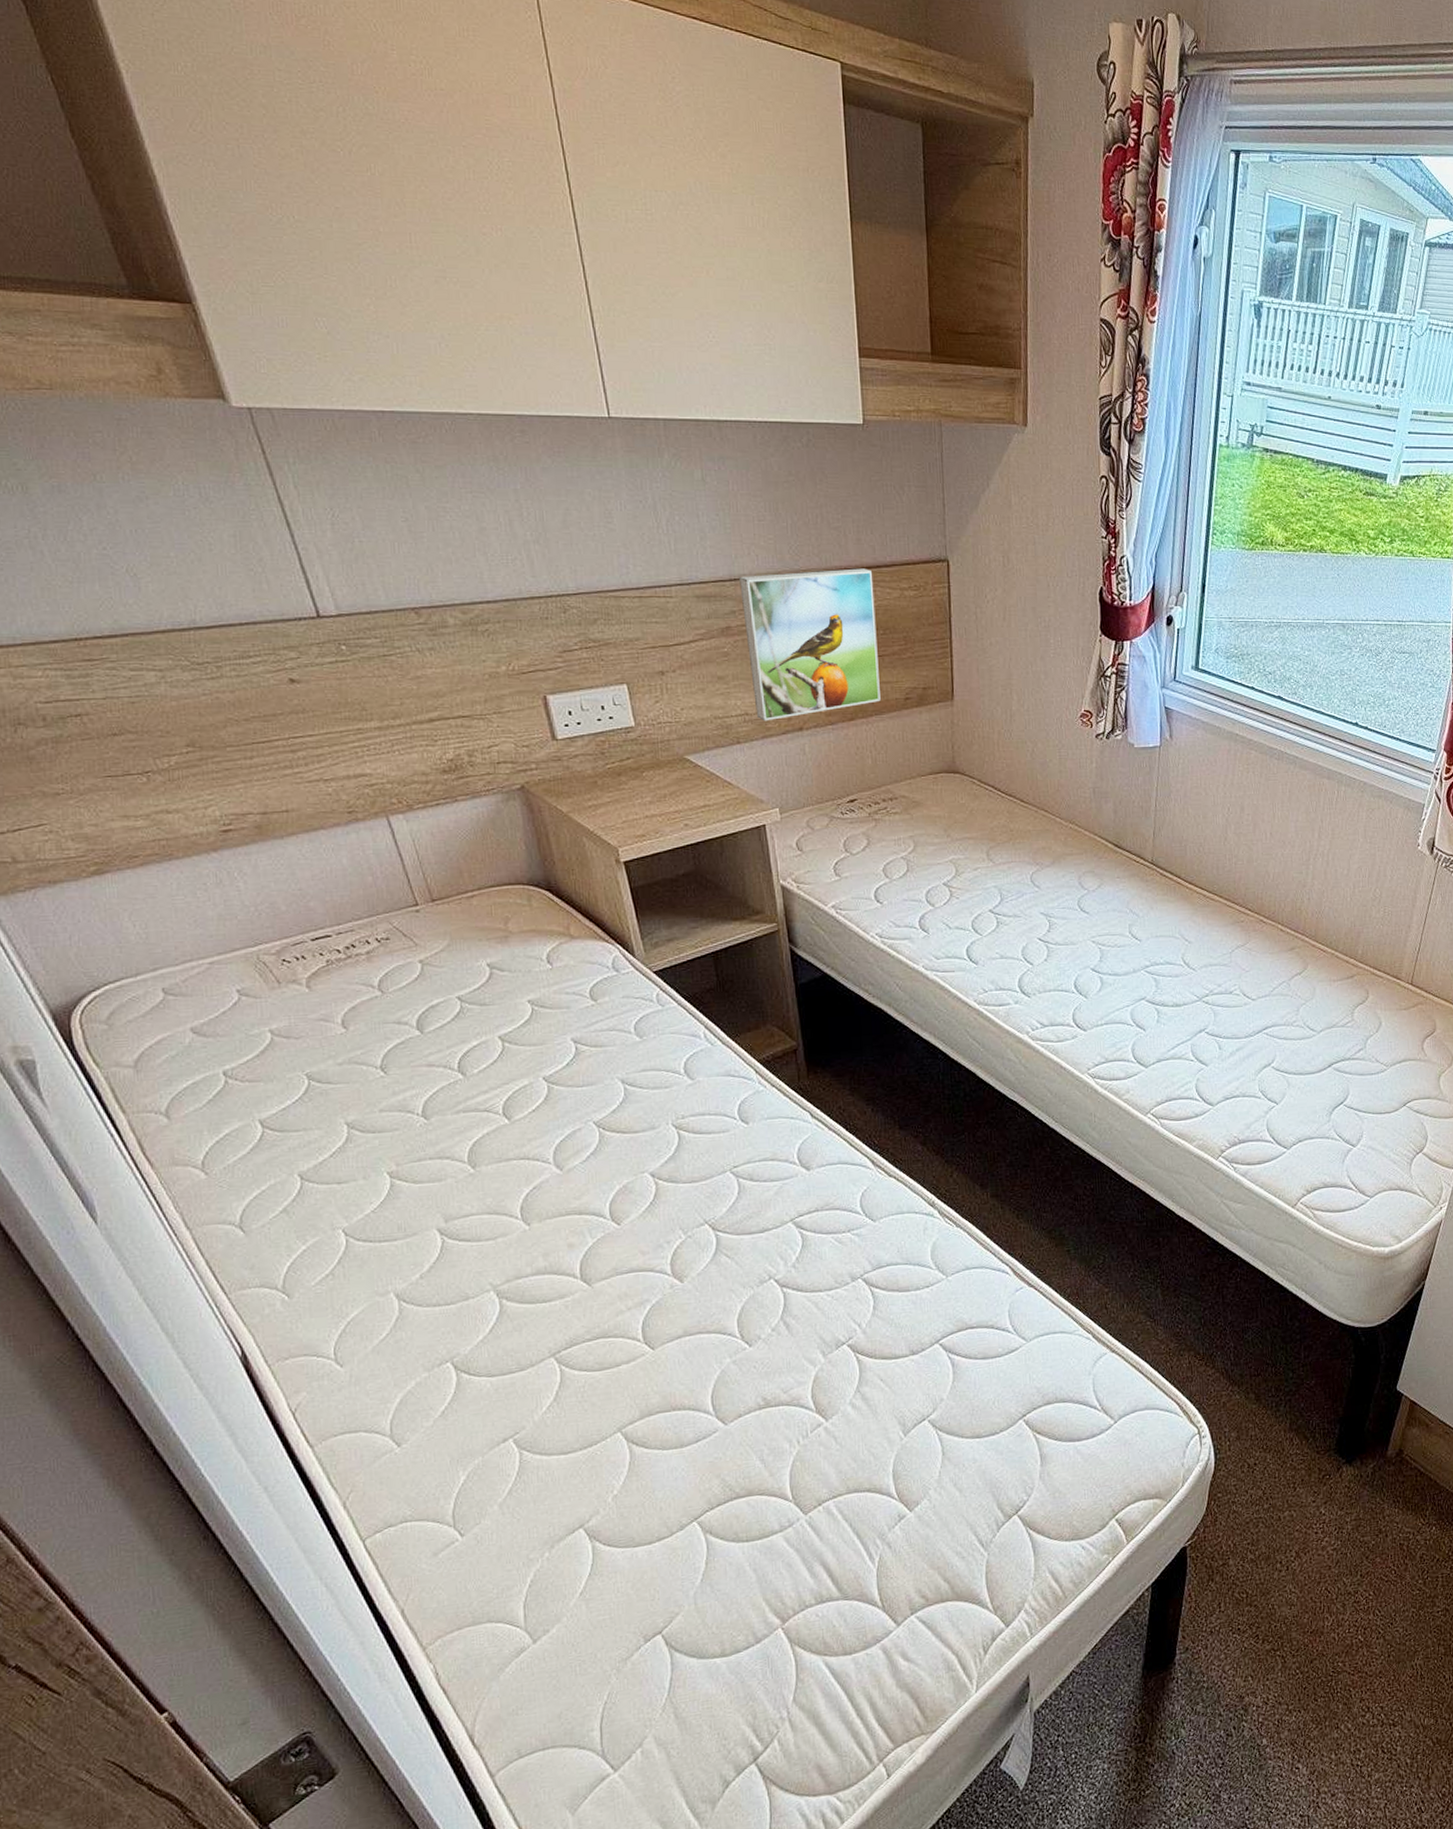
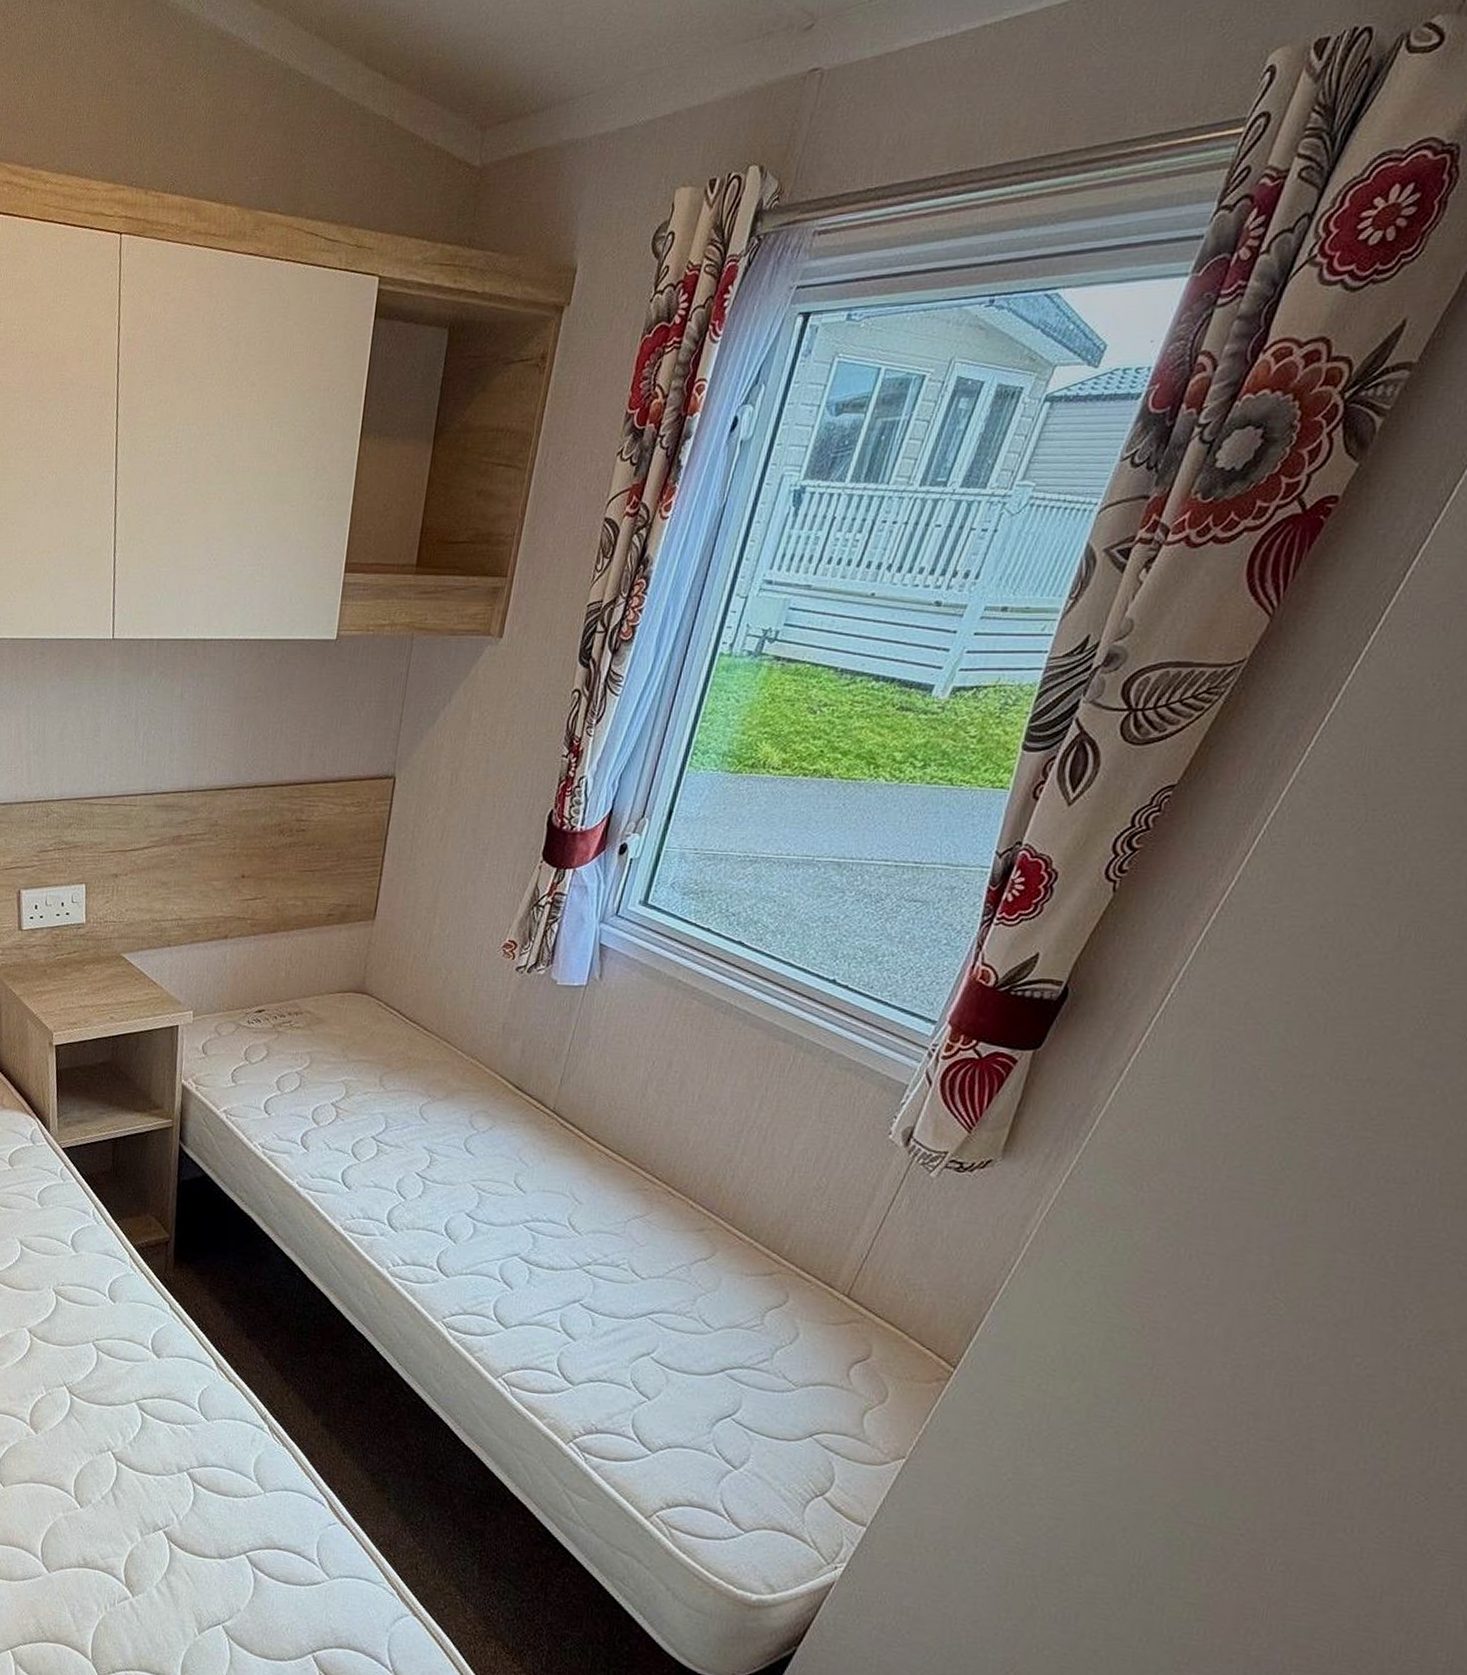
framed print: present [739,568,881,721] -> none [188,783,318,927]

